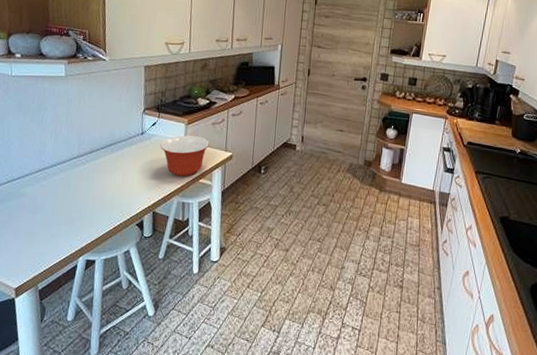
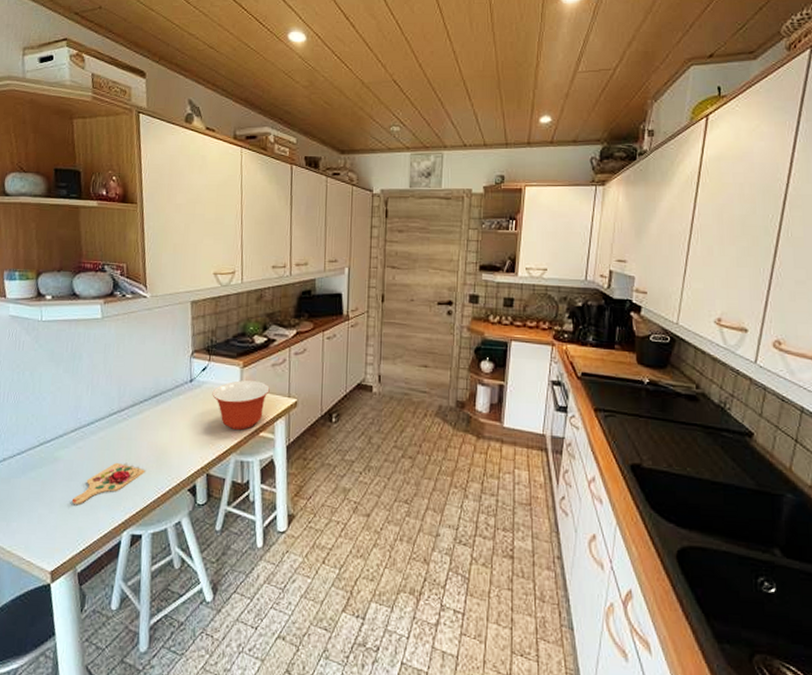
cutting board: none [35,200,100,233] -> present [71,462,145,504]

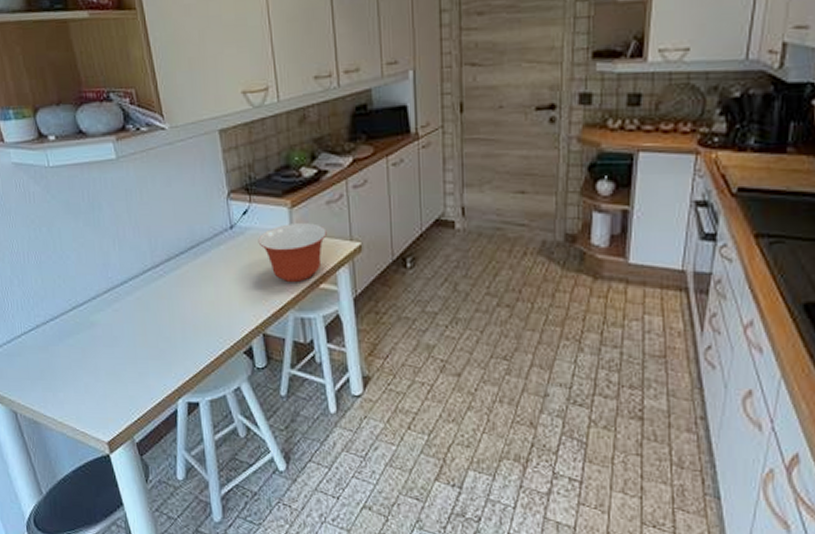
cutting board: present [71,462,145,504] -> none [117,324,193,372]

